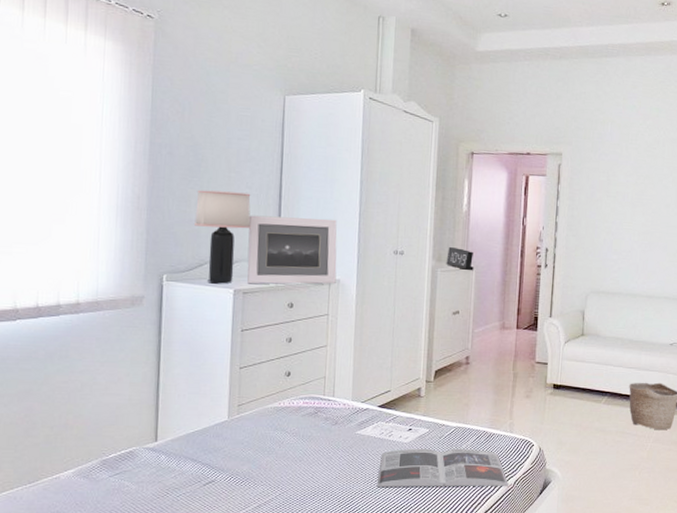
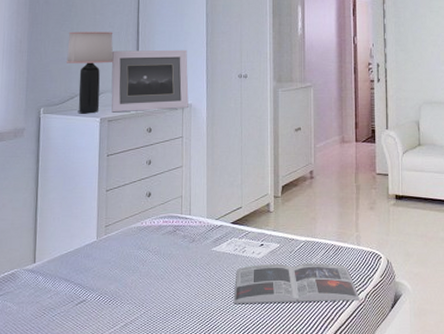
alarm clock: present [446,247,474,271] -> none [286,68,311,89]

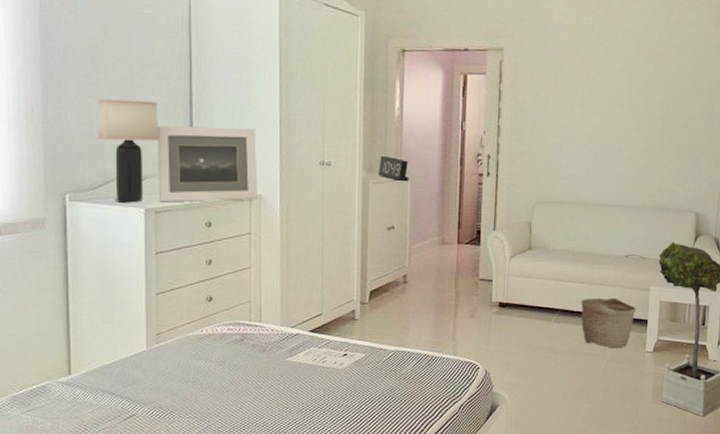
magazine: present [233,262,361,303] -> none [311,373,454,416]
alarm clock: none [286,68,311,89] -> present [378,156,409,182]

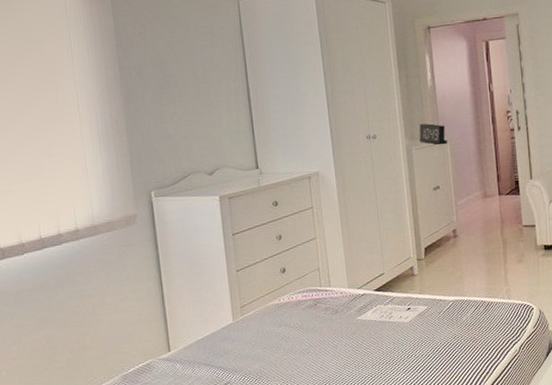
table lamp: present [95,98,160,203] -> none [170,101,226,194]
picture frame: present [157,125,258,203] -> none [222,113,315,189]

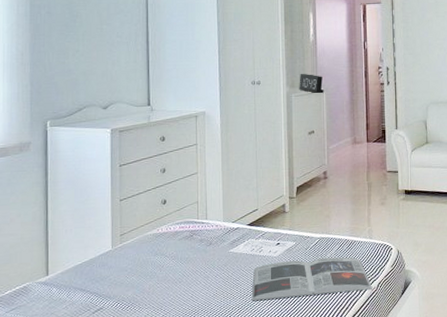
magazine: none [384,319,515,369] -> present [251,257,373,301]

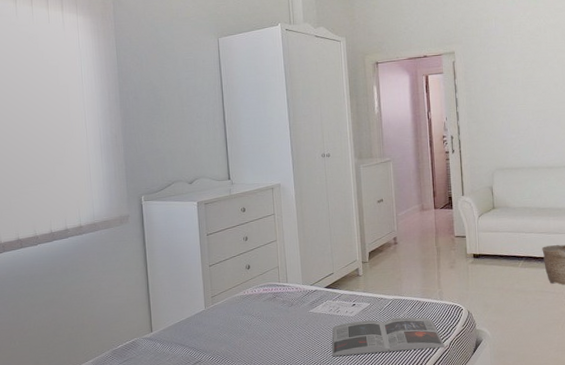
alarm clock: present [299,74,324,94] -> none [366,145,391,164]

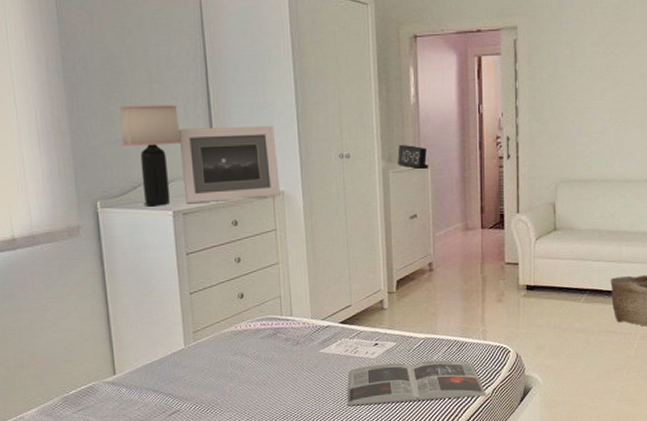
table lamp: none [159,122,204,199] -> present [119,105,182,207]
picture frame: none [201,134,277,196] -> present [178,125,280,204]
alarm clock: none [366,145,391,164] -> present [397,145,428,170]

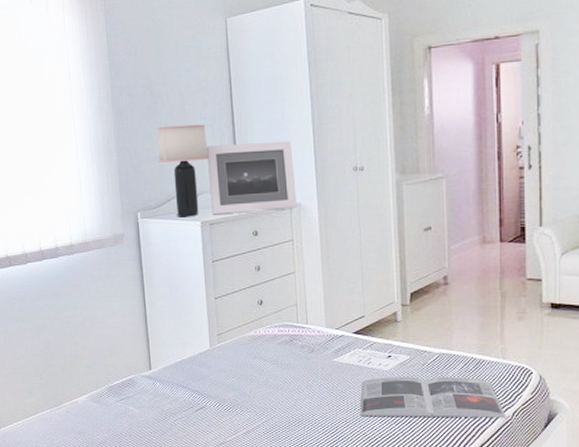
alarm clock: present [397,145,428,170] -> none [411,156,443,182]

